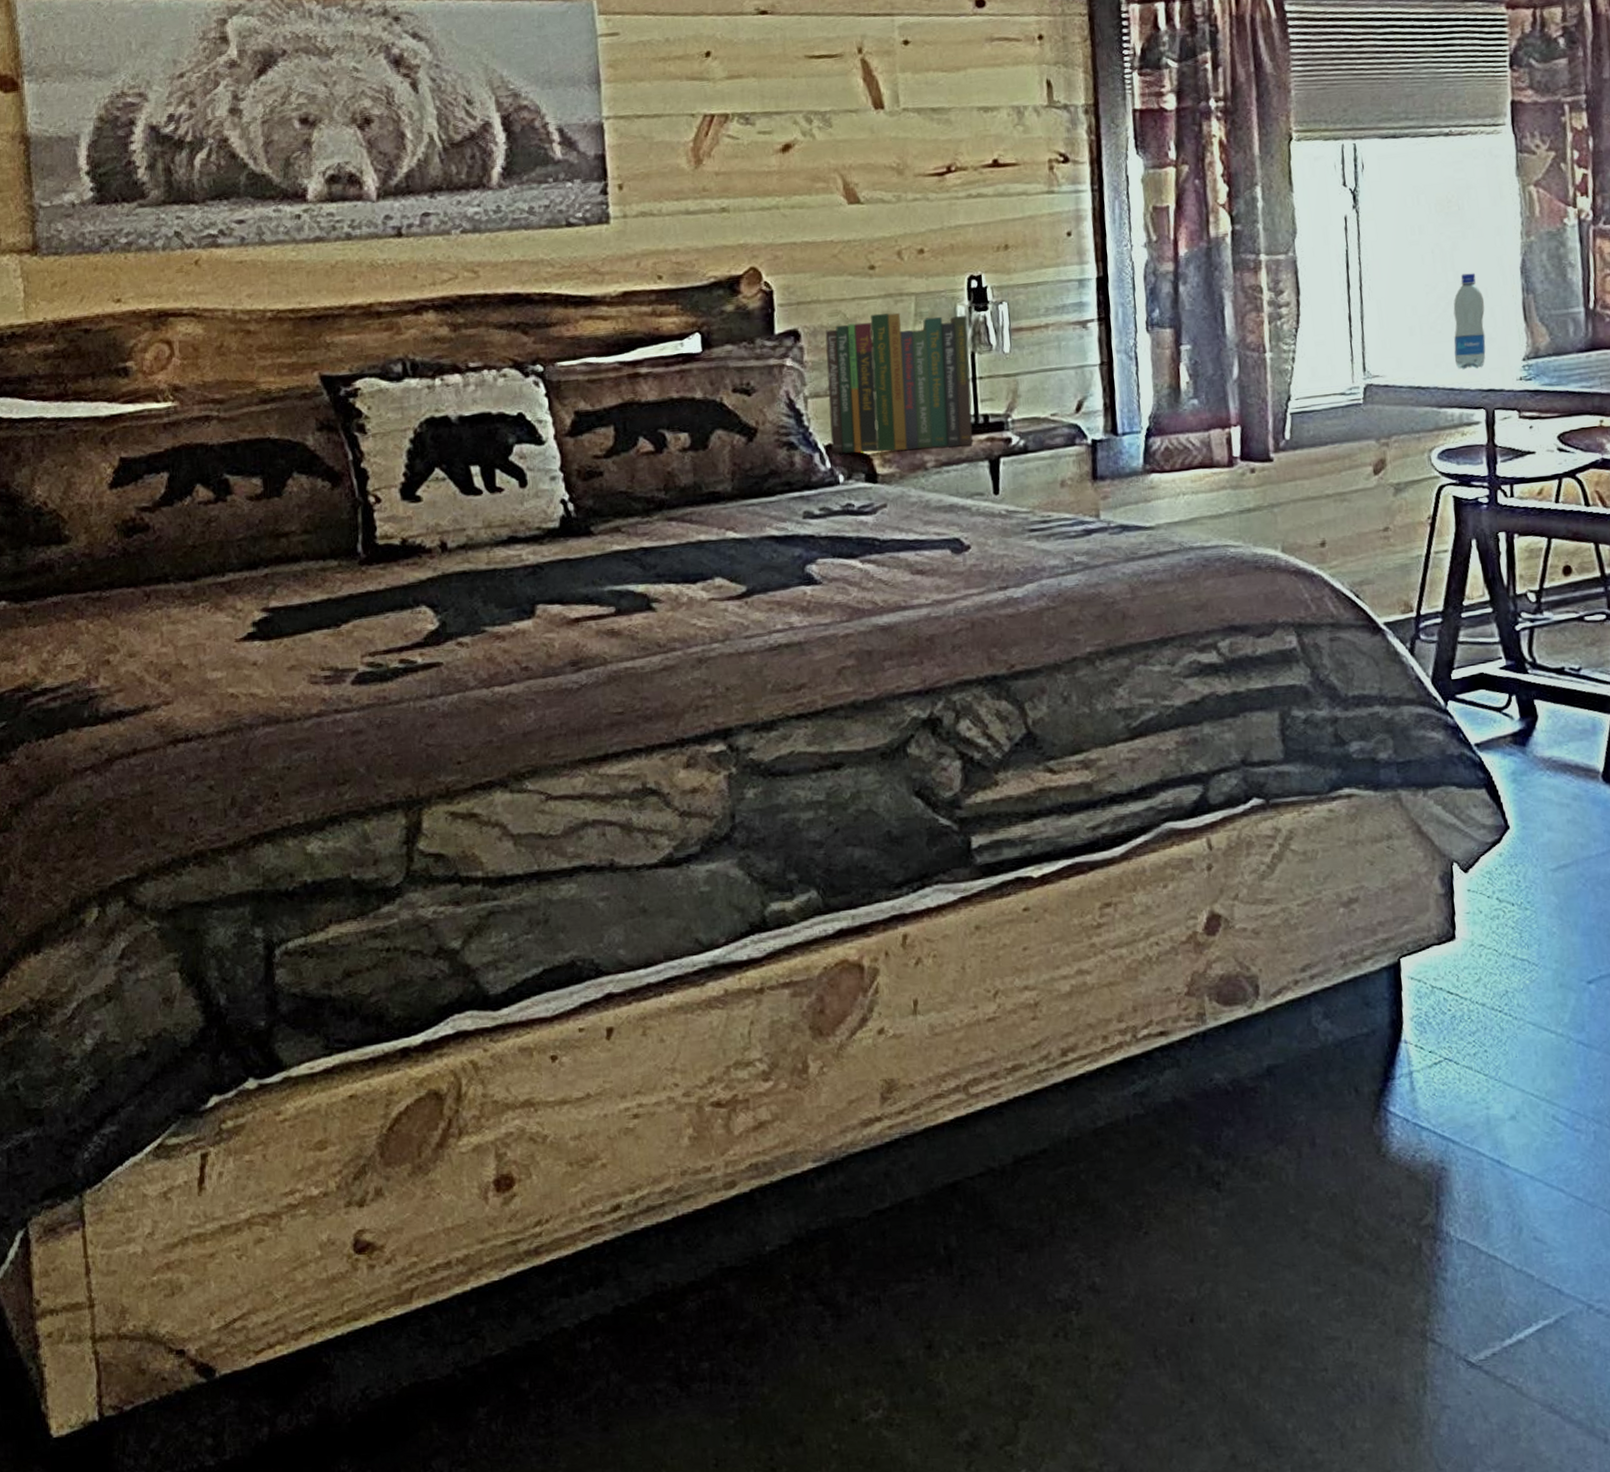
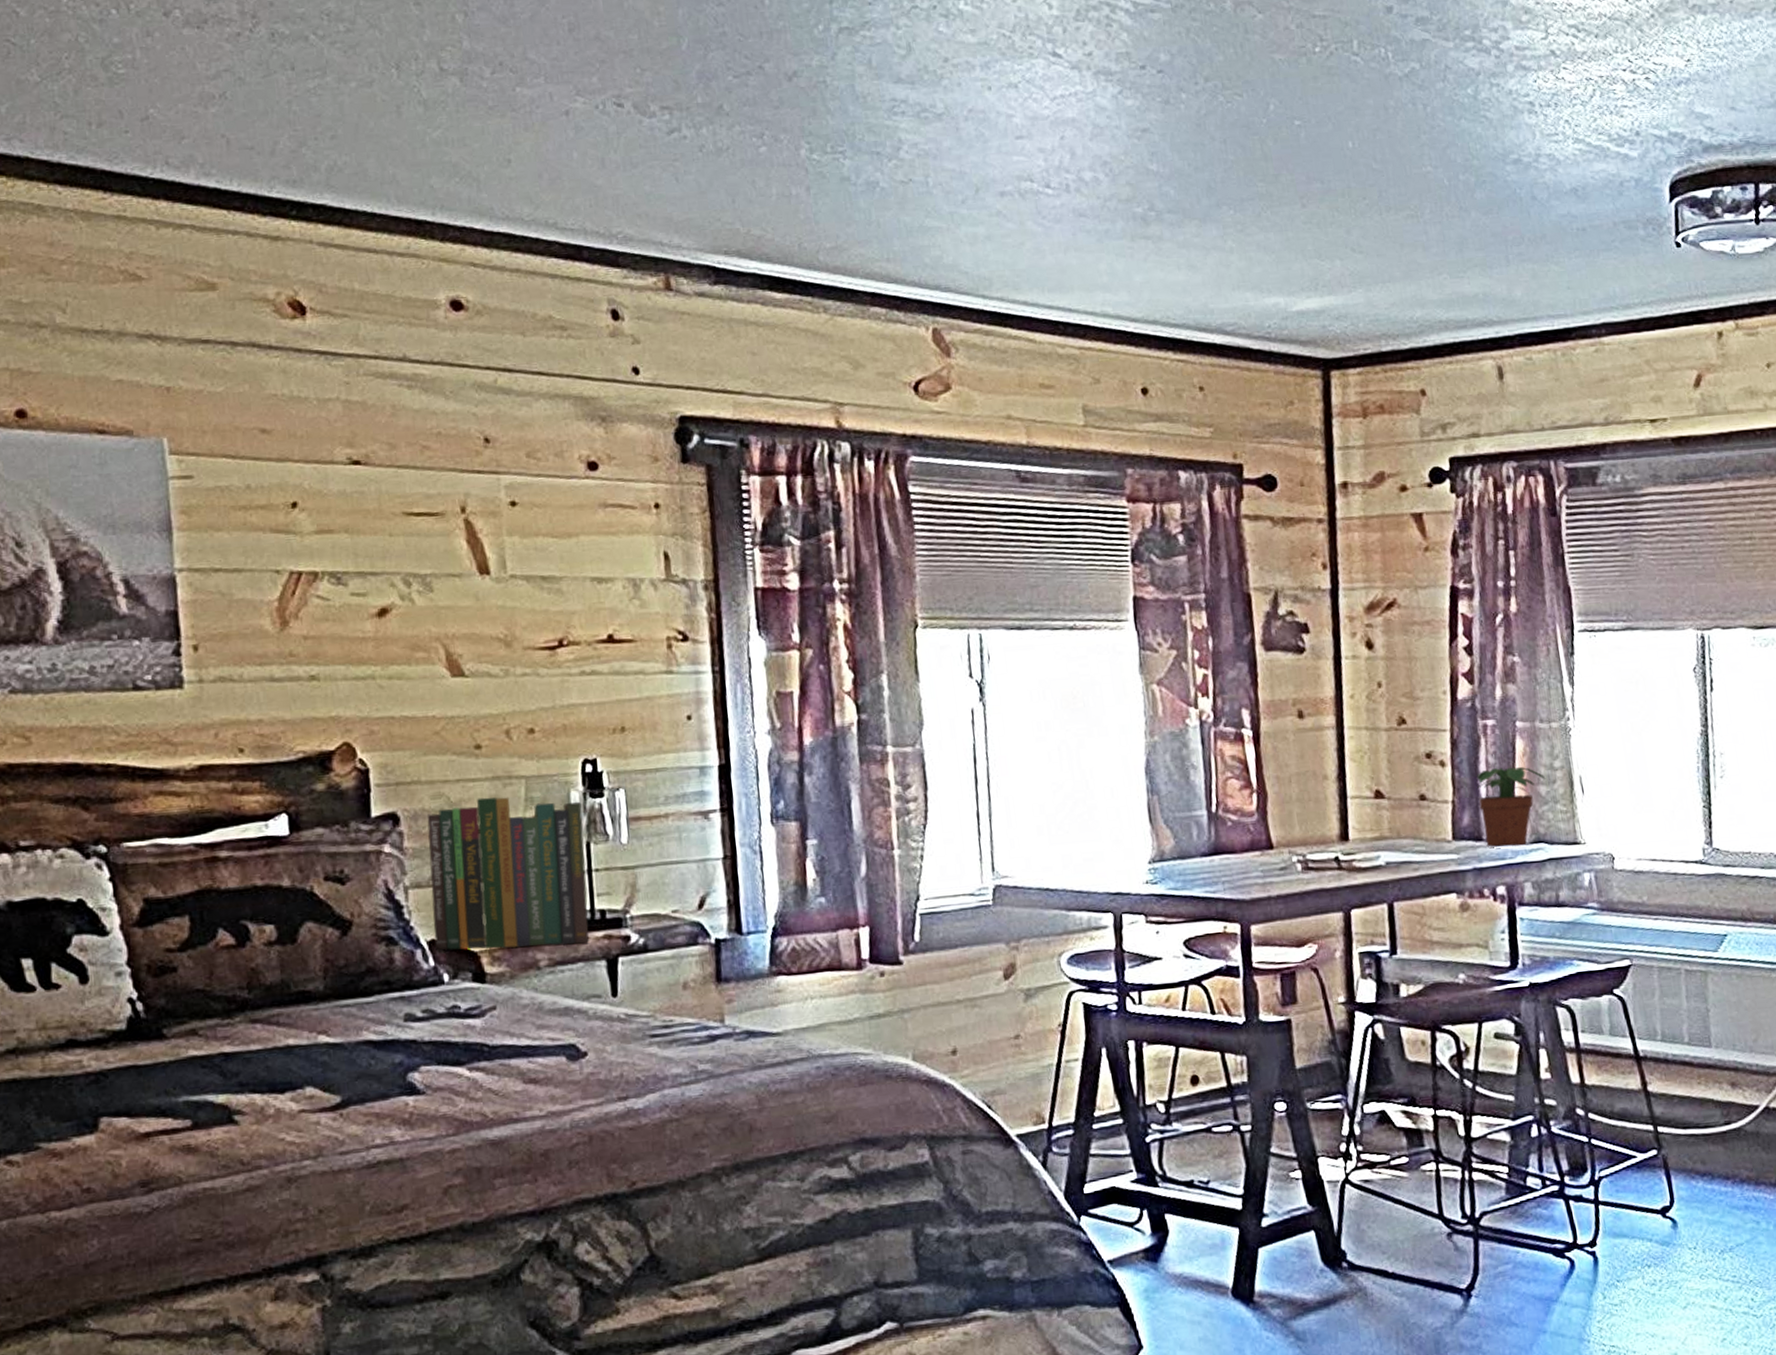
bottle: present [1453,273,1486,370] -> none [1080,772,1113,872]

